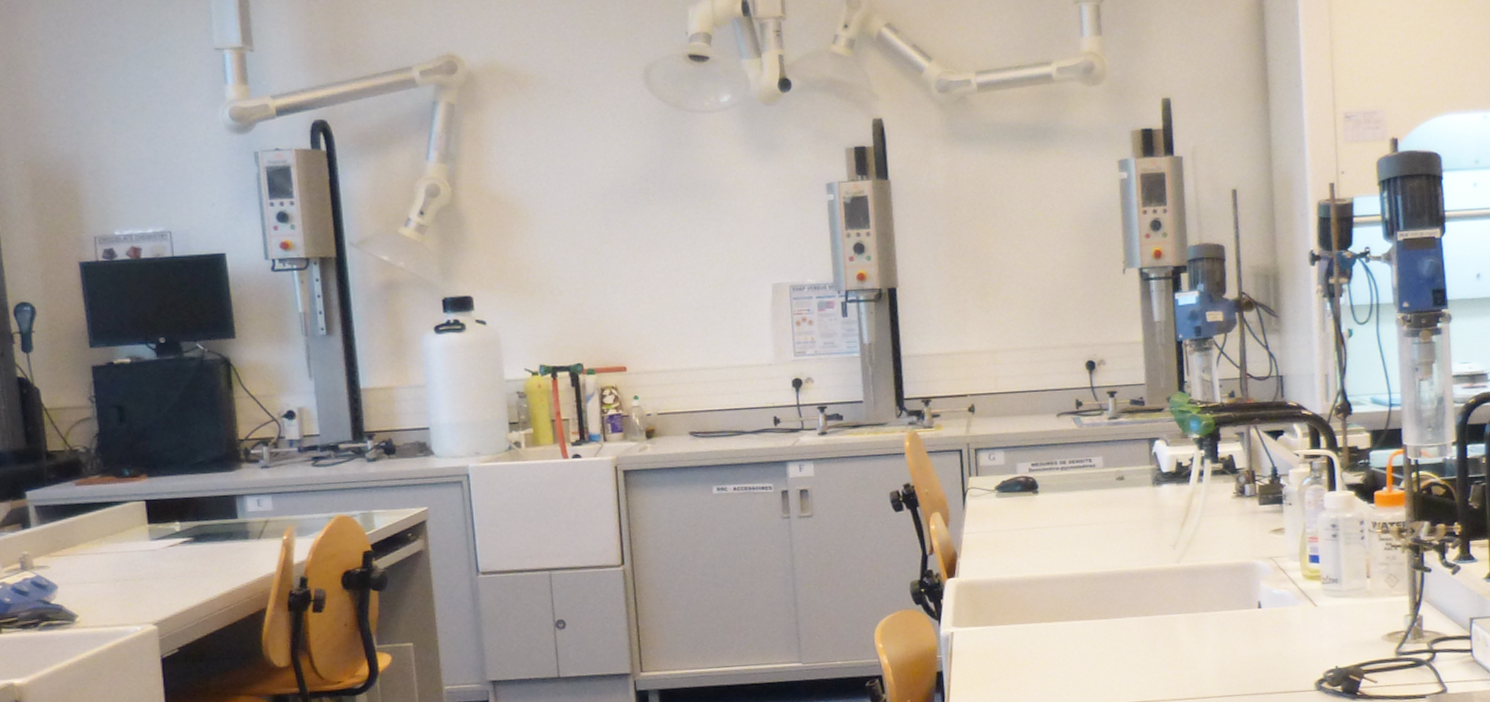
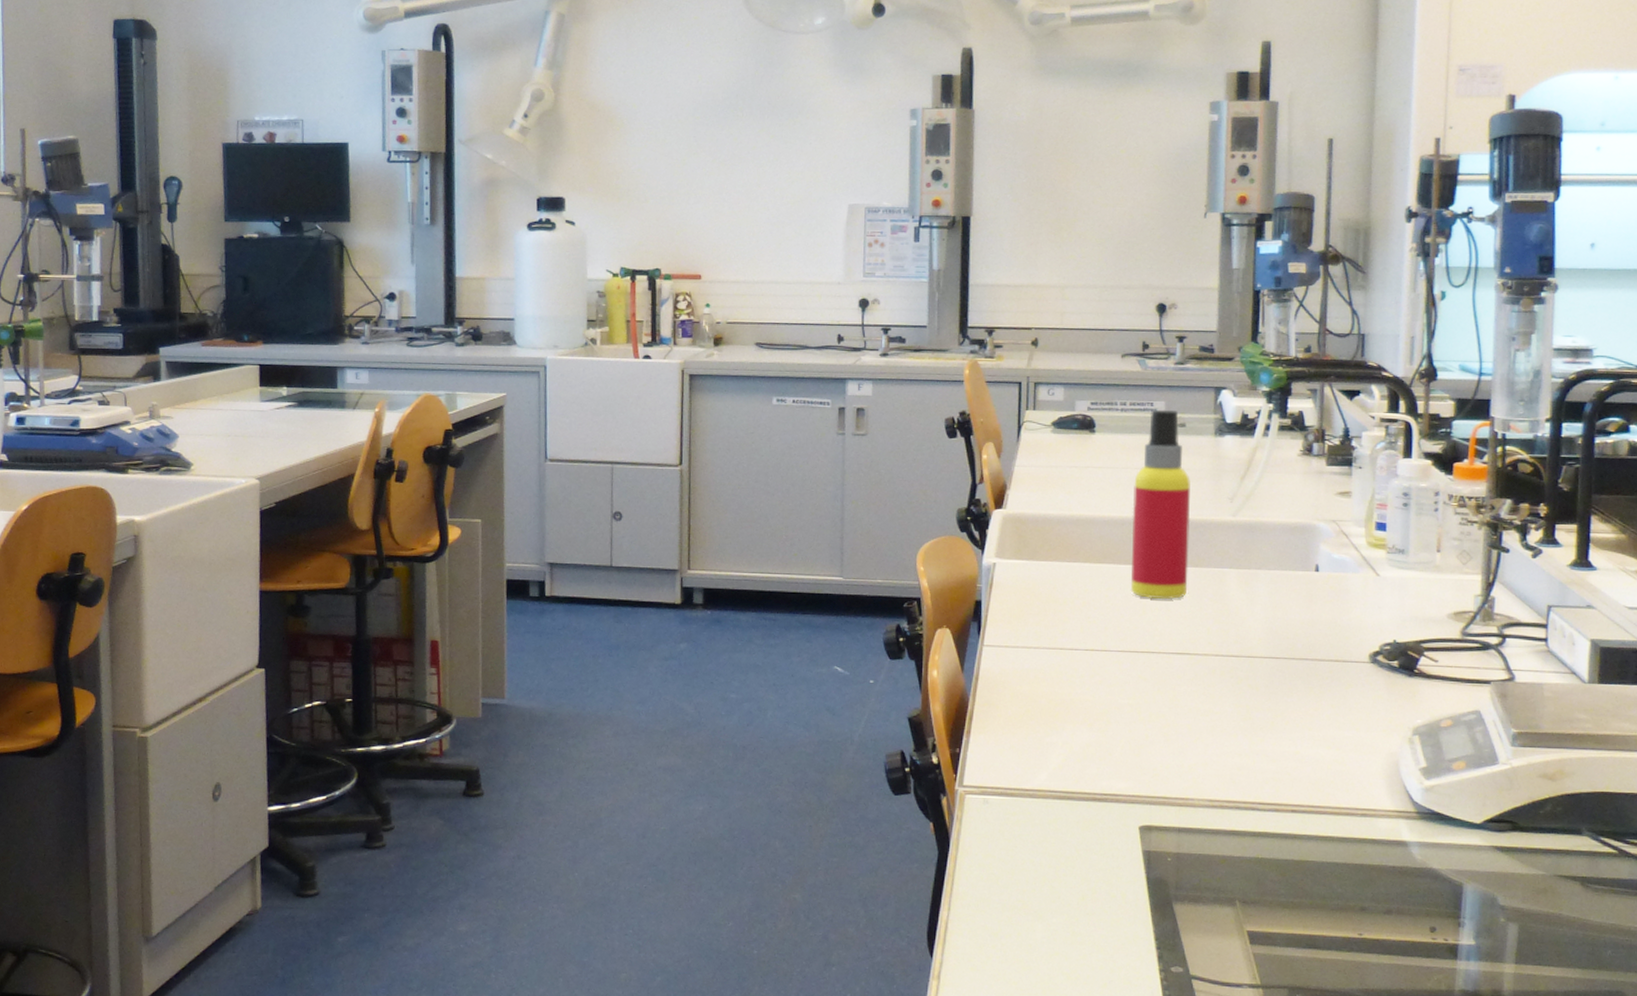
spray bottle: none [1080,464,1141,652] -> present [1131,409,1191,599]

